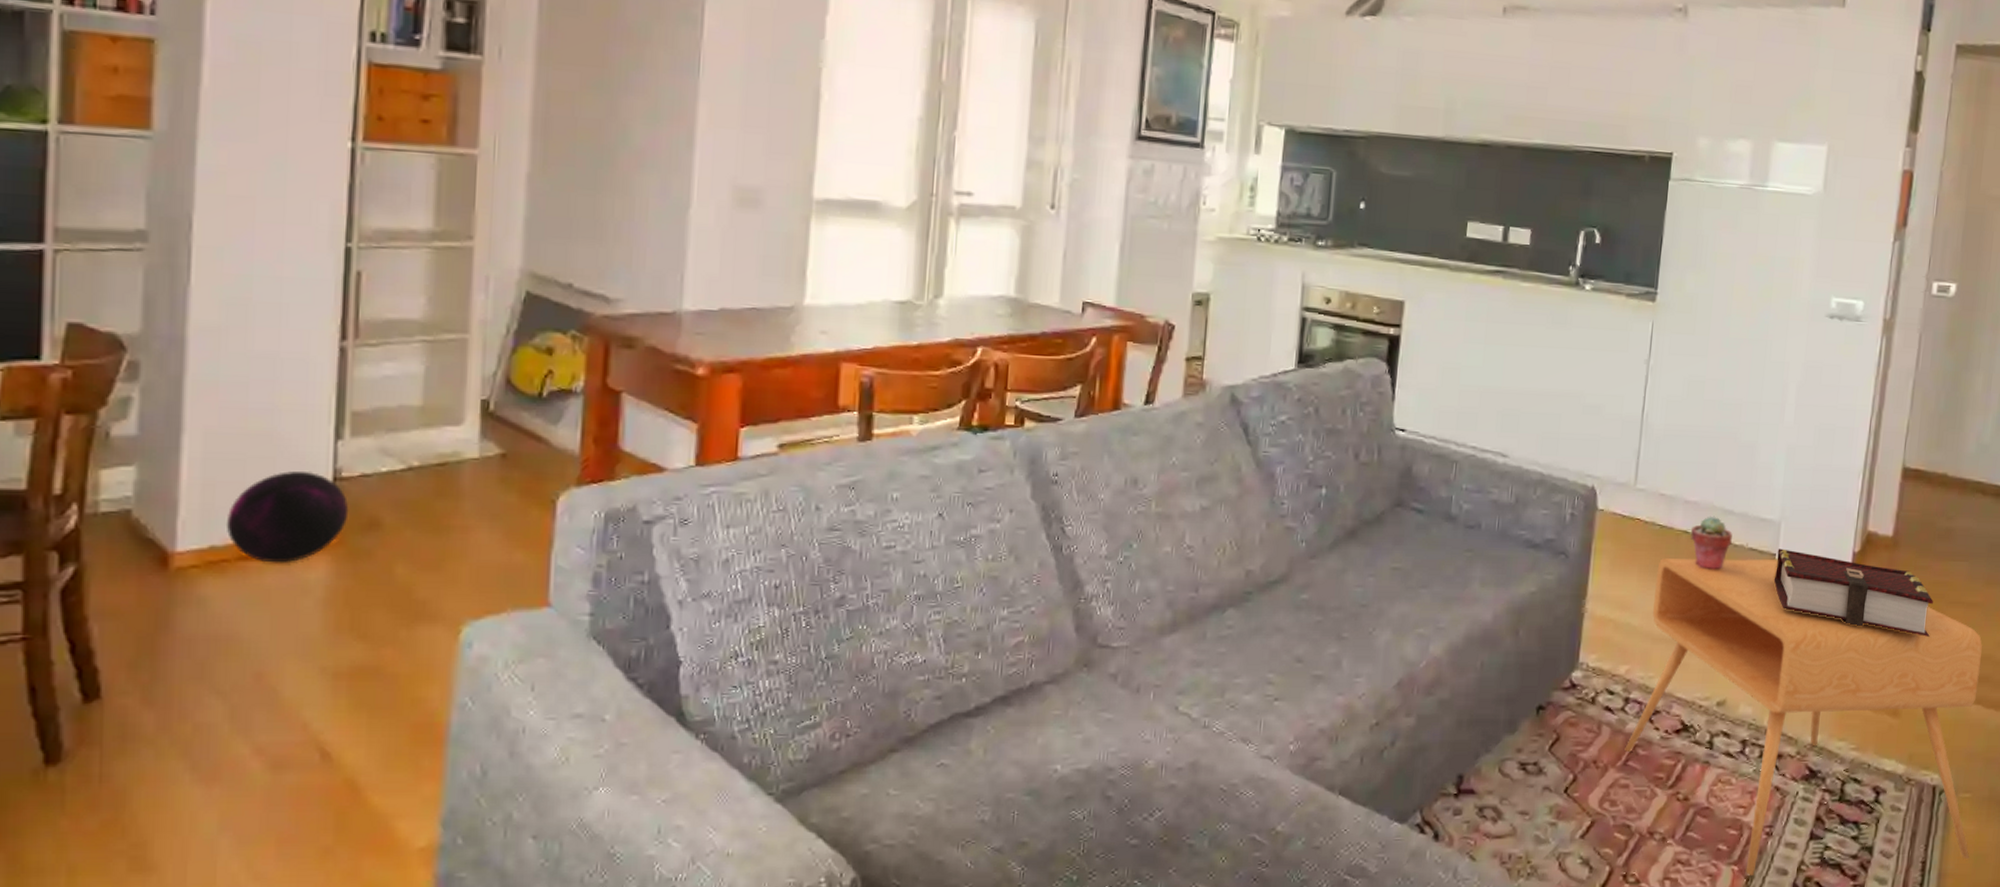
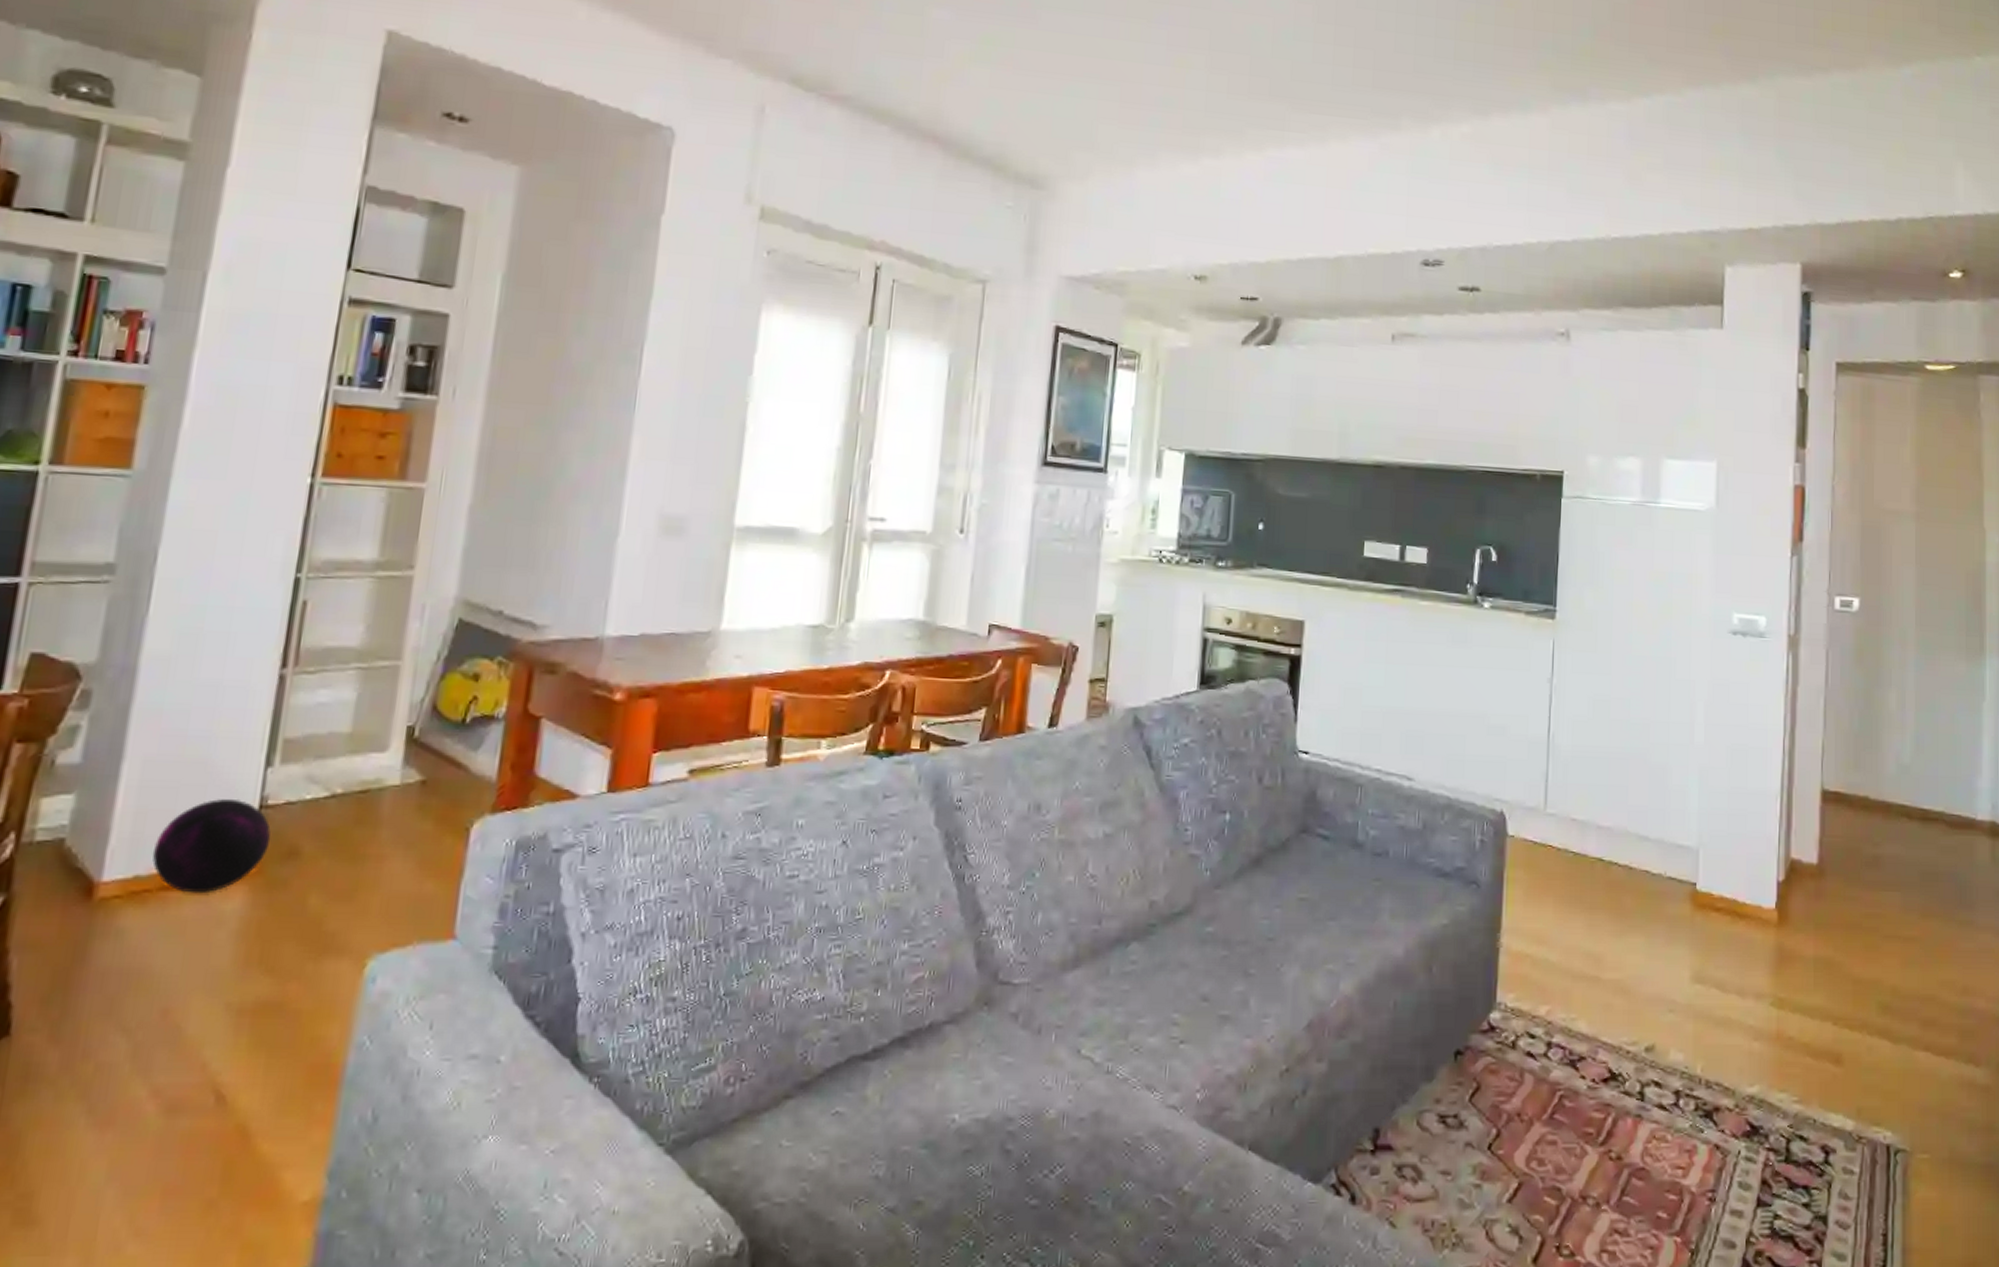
side table: present [1624,558,1983,876] -> none [1550,888,1935,1248]
potted succulent: present [1690,516,1733,570] -> none [1605,842,1649,901]
book: present [1773,548,1933,638] -> none [1696,877,1868,976]

